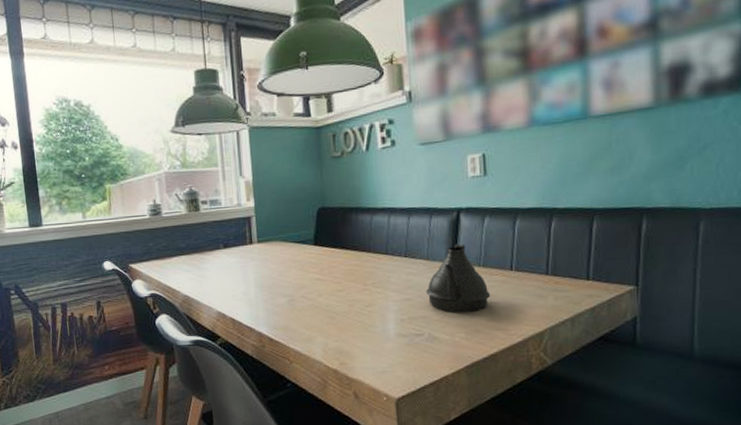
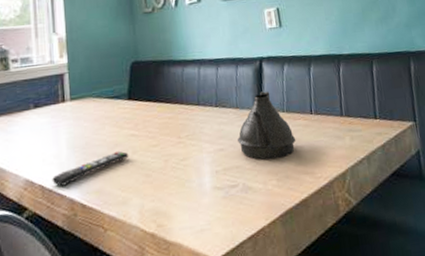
remote control: none [241,293,314,320] -> present [52,151,129,186]

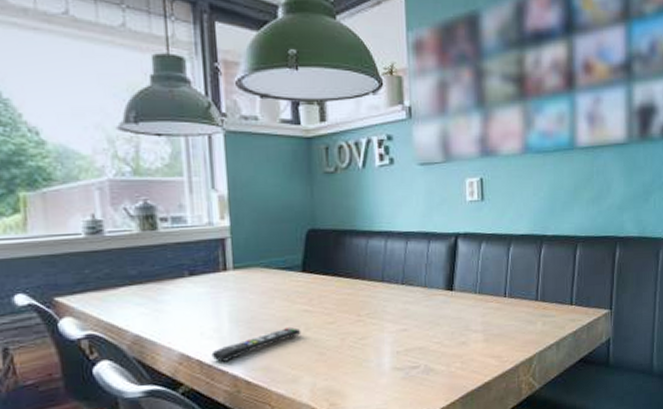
teapot: present [238,91,296,160] -> none [423,270,486,342]

